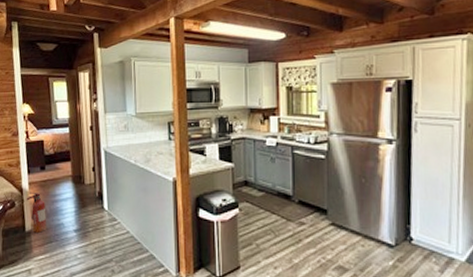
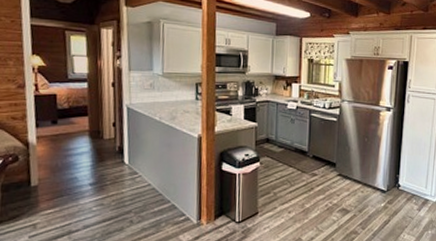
fire extinguisher: present [26,191,47,233] -> none [33,145,58,187]

